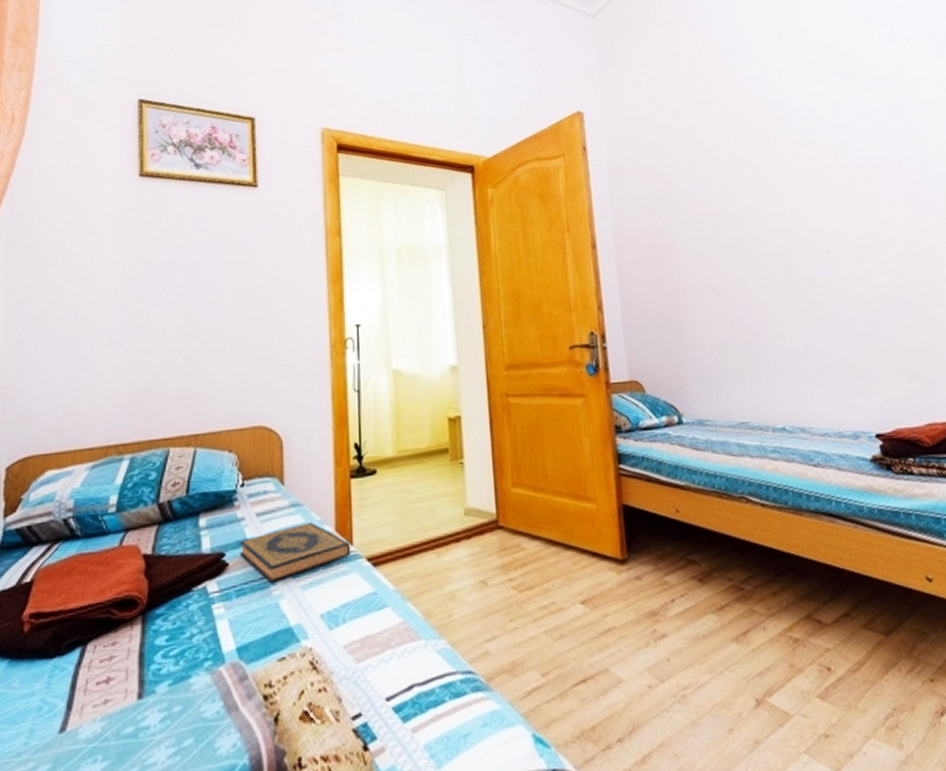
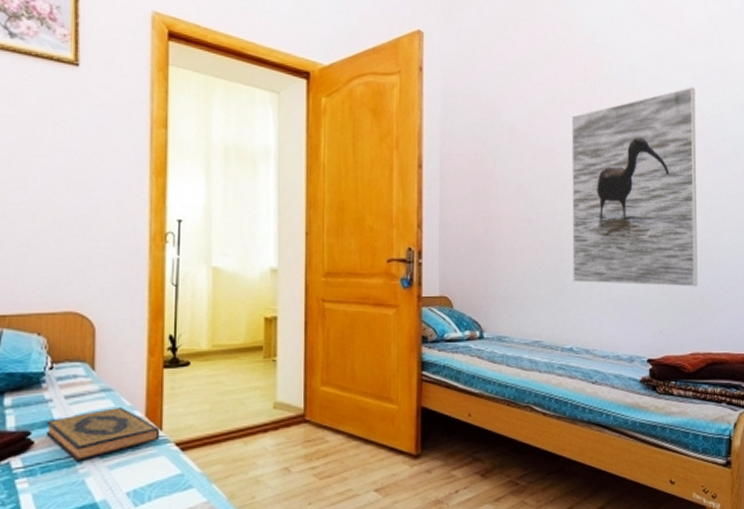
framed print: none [749,131,923,354] -> present [571,87,698,287]

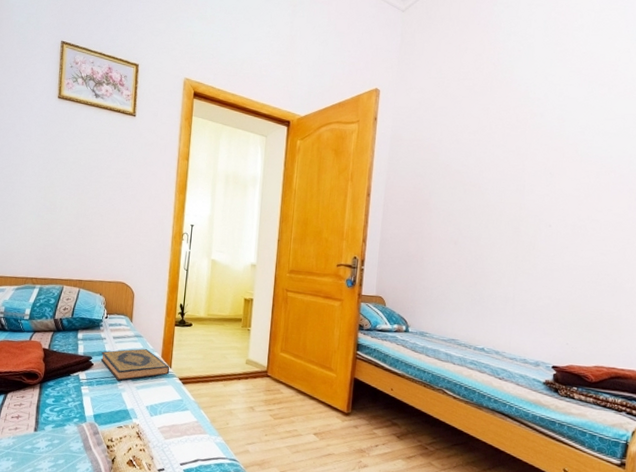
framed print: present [571,87,698,287] -> none [490,135,624,310]

